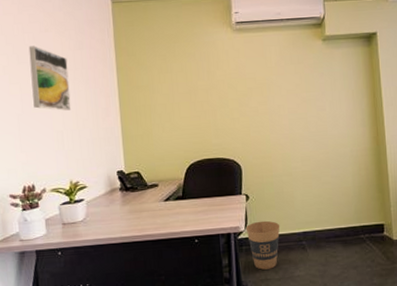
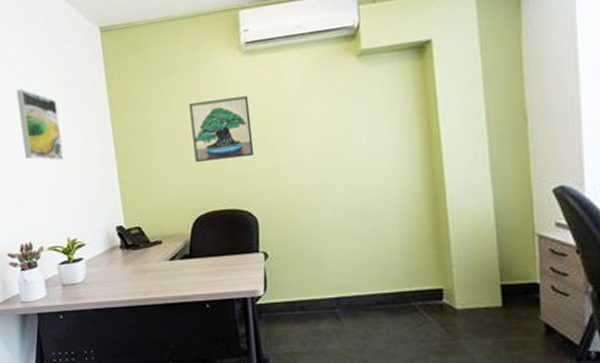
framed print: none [187,65,240,117] -> present [189,96,255,162]
trash can: present [245,220,280,270] -> none [265,283,307,341]

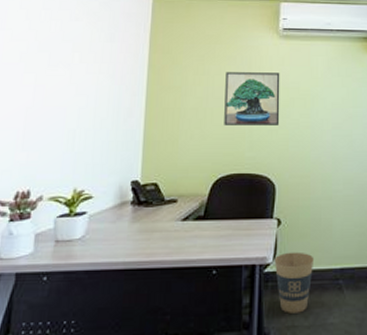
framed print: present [16,89,64,161] -> none [47,34,95,107]
trash can: none [265,283,307,341] -> present [274,252,315,313]

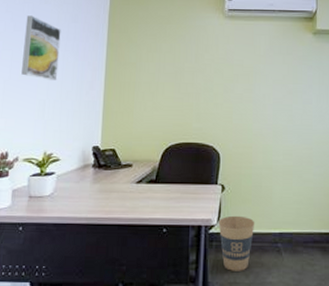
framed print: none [47,34,95,107] -> present [21,15,61,80]
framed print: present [224,72,280,125] -> none [174,50,225,99]

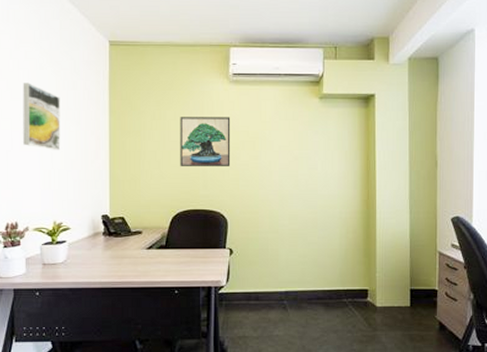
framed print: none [174,50,225,99] -> present [180,117,231,166]
trash can: present [218,215,255,271] -> none [227,277,262,326]

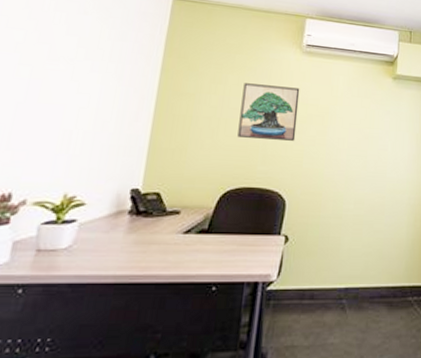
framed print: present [23,83,61,150] -> none [42,26,103,107]

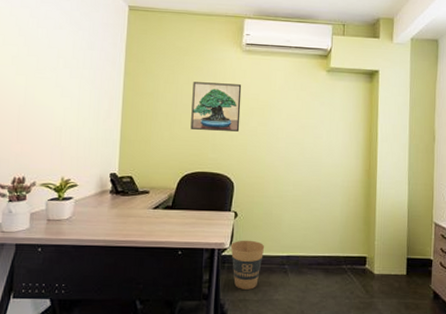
trash can: none [278,270,320,333] -> present [230,240,265,290]

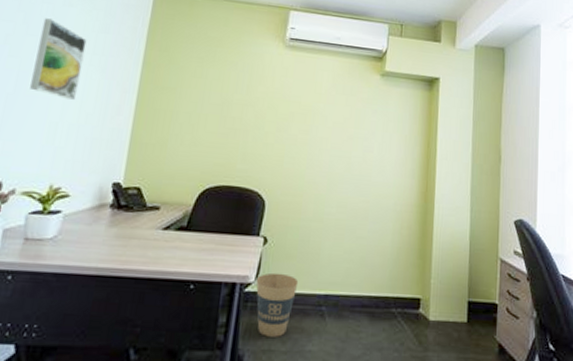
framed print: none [37,40,77,108] -> present [30,18,87,100]
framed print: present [190,82,242,132] -> none [217,78,282,139]

